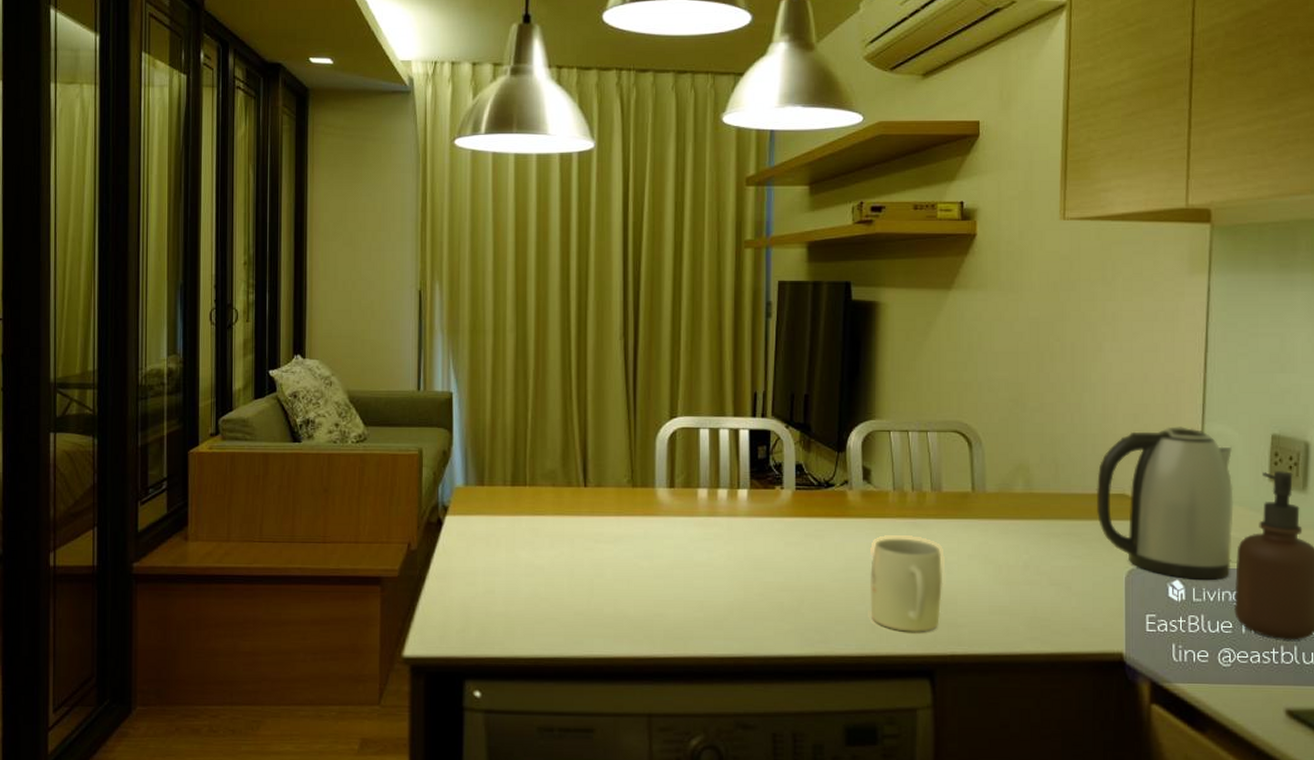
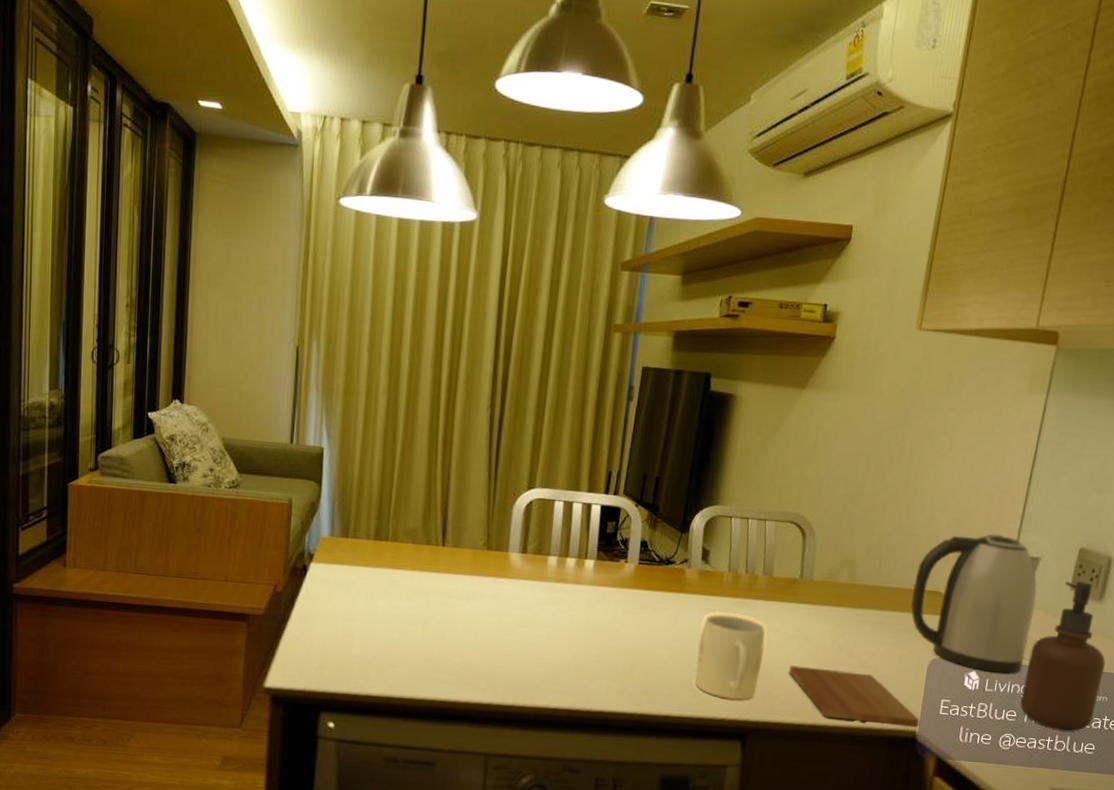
cutting board: none [973,589,1125,650] -> present [789,665,920,728]

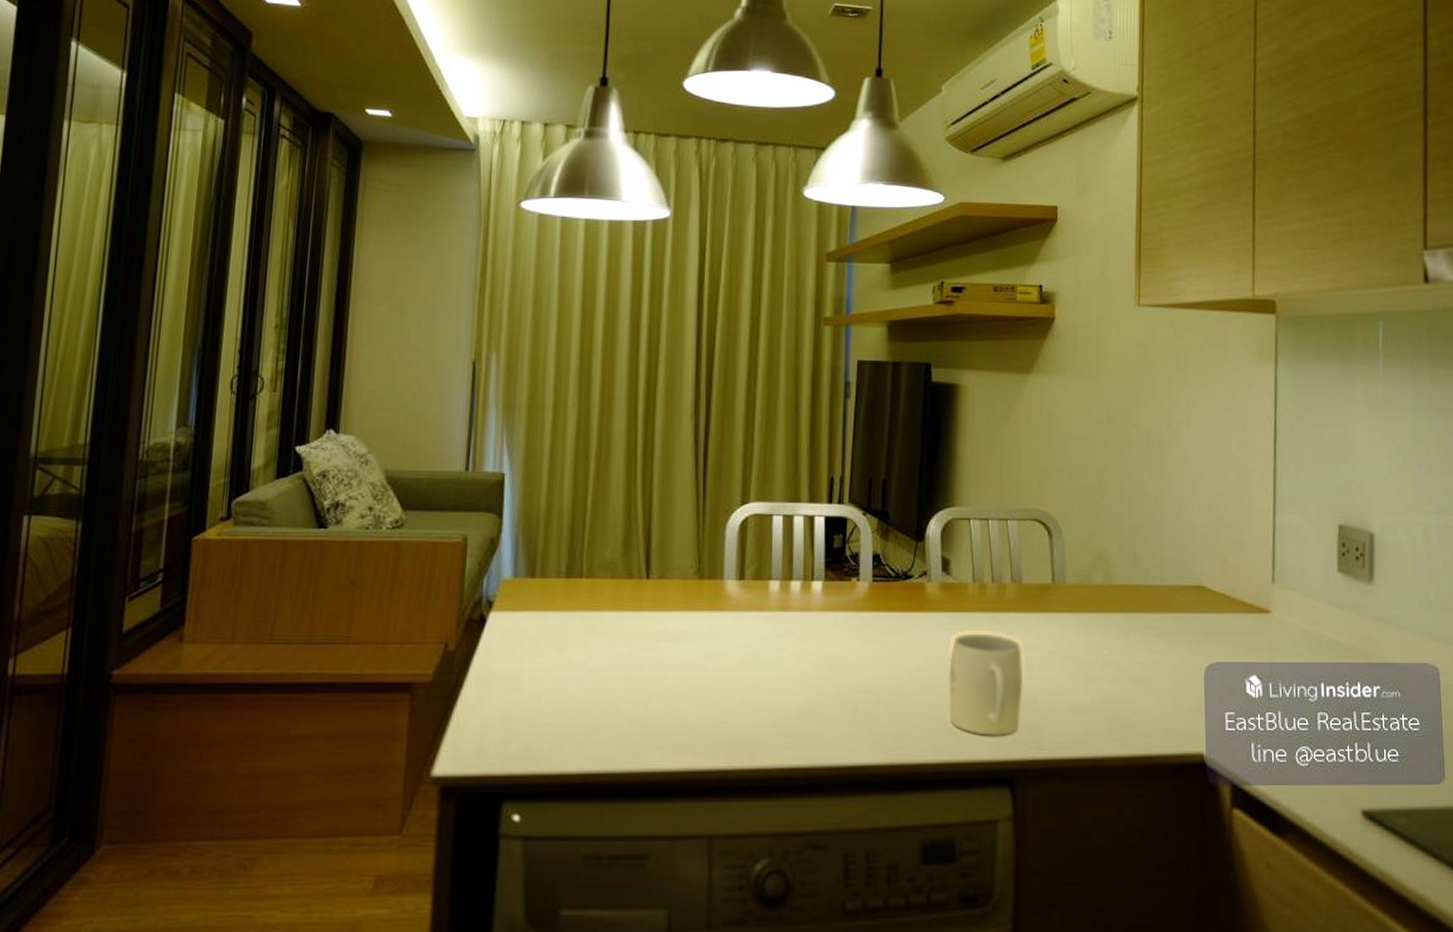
cutting board: present [789,665,920,728] -> none [1054,687,1206,751]
kettle: present [910,533,1042,674] -> none [1174,516,1306,674]
soap dispenser: present [1020,581,1106,732] -> none [1309,562,1391,737]

